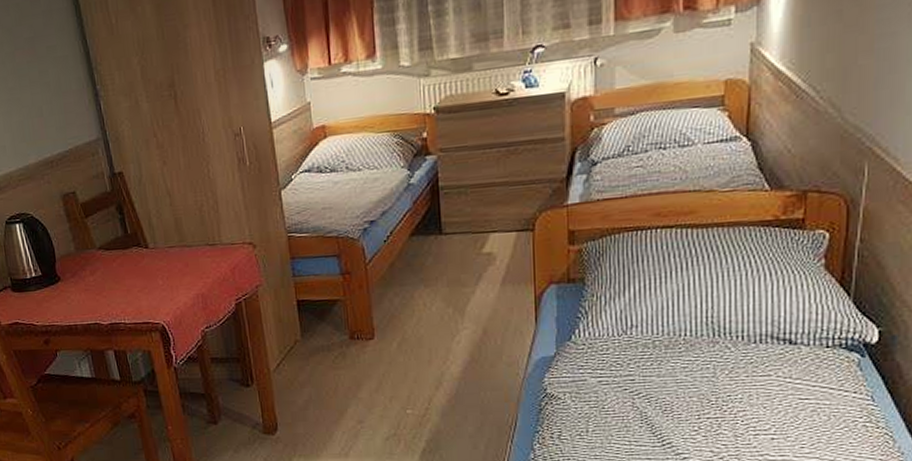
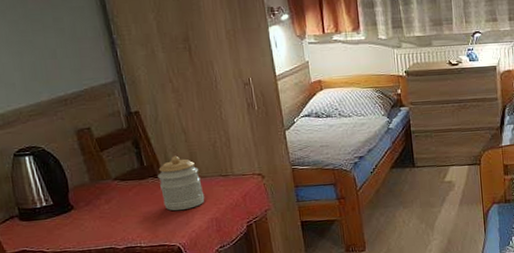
jar: none [142,222,191,285] -> present [158,155,205,211]

